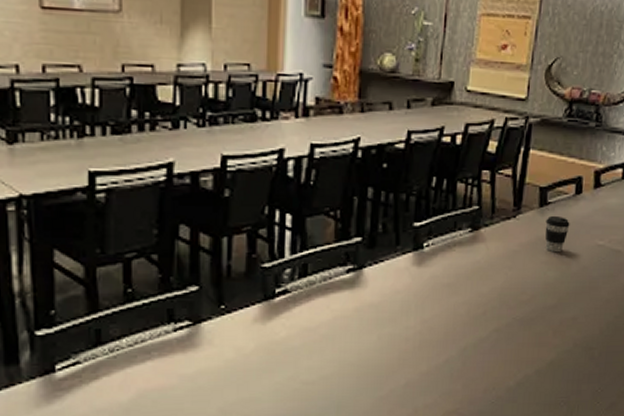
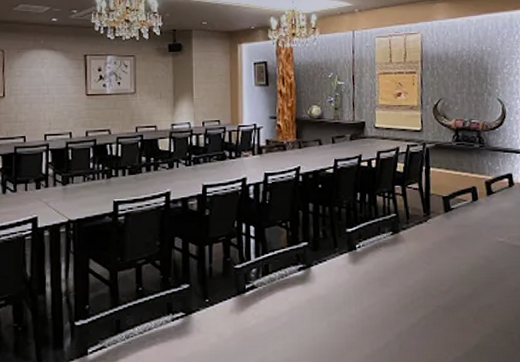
coffee cup: present [545,215,570,253] -> none [452,218,473,249]

